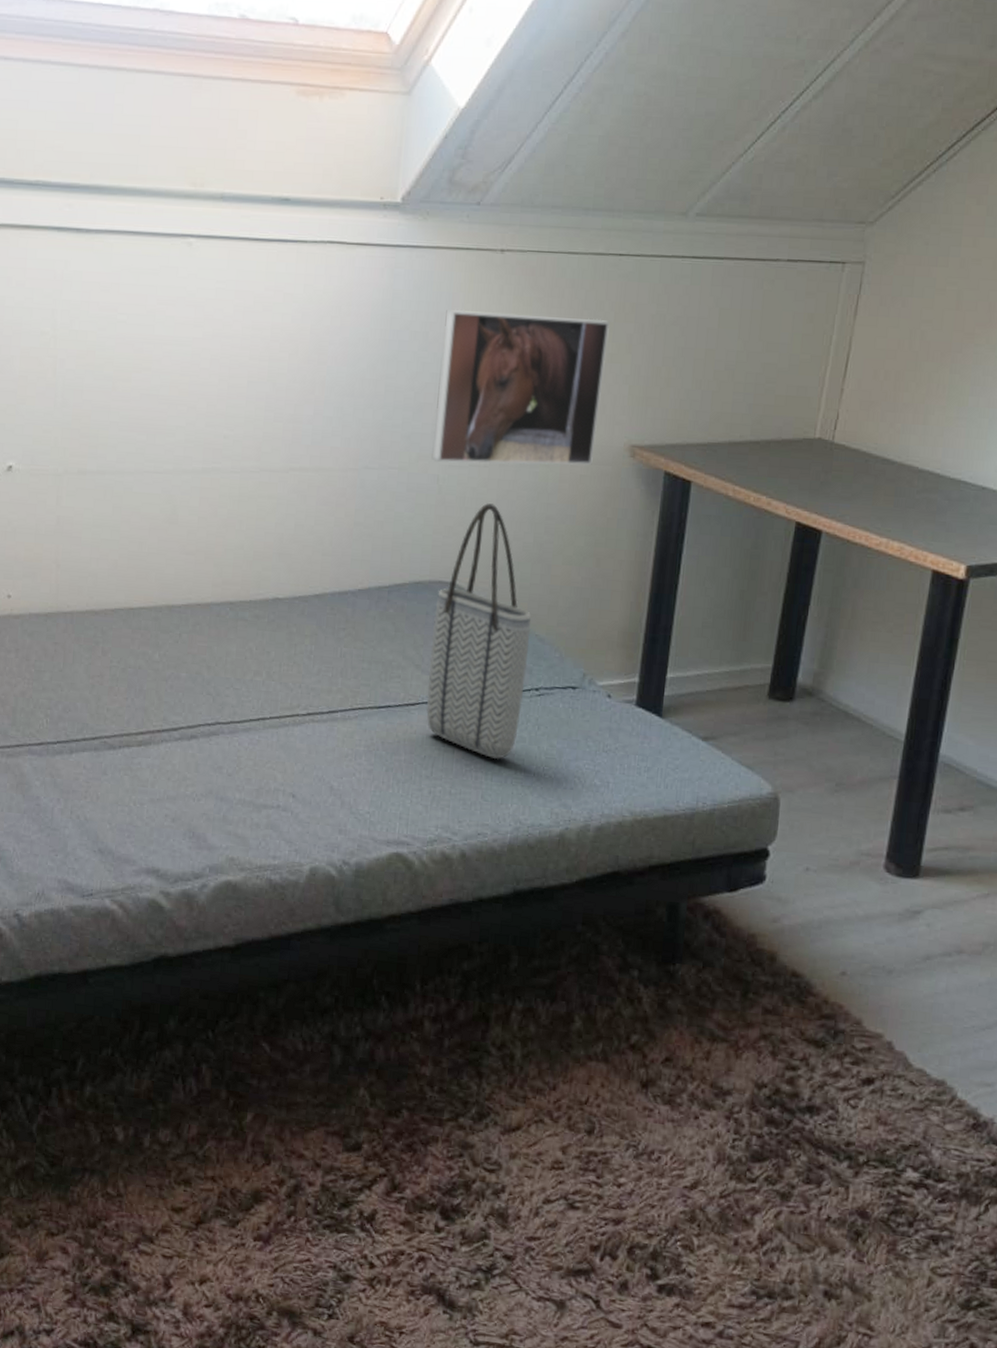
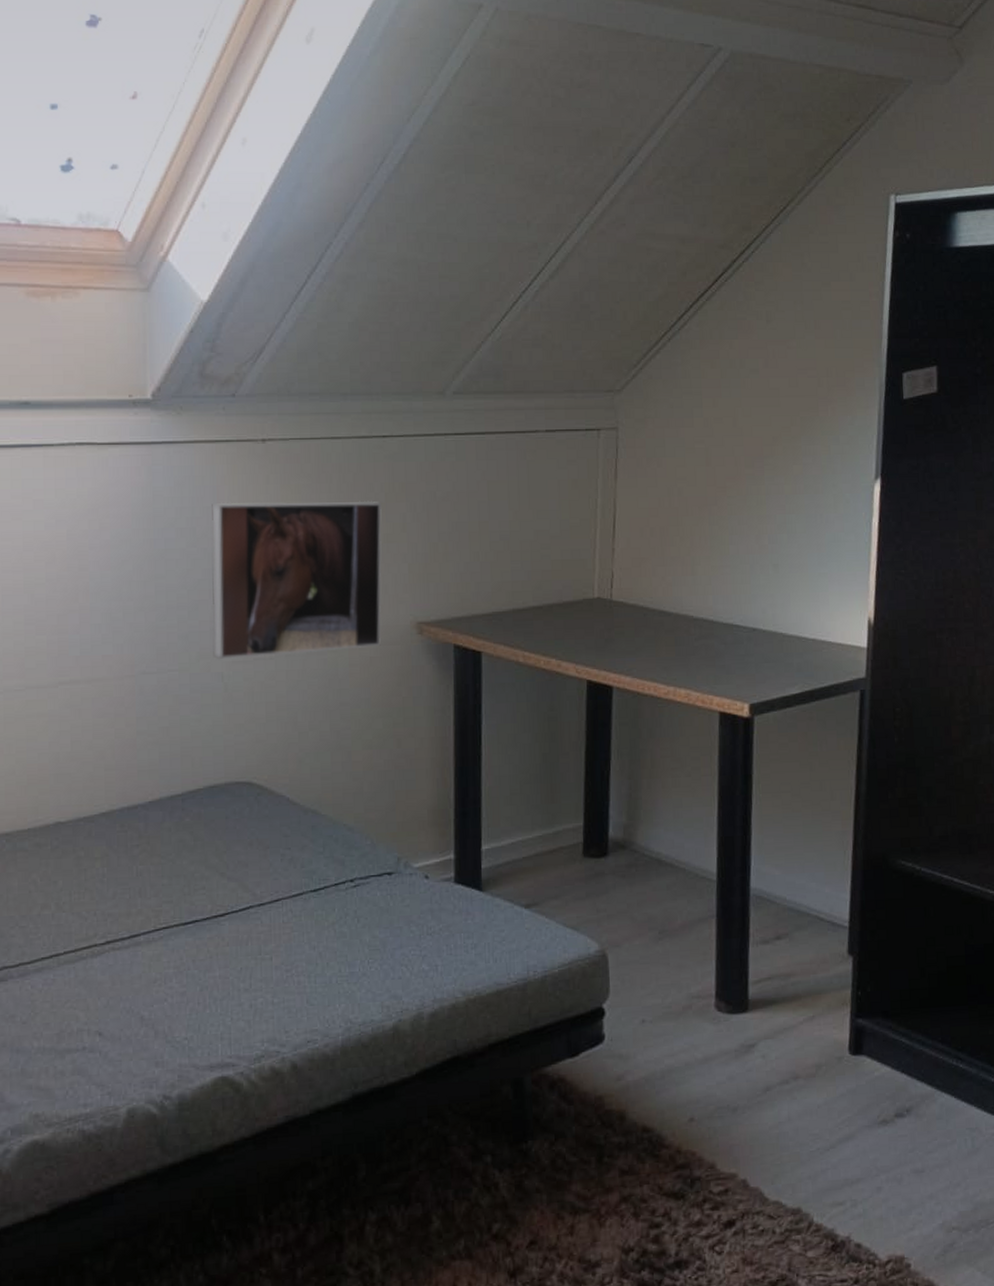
tote bag: present [426,503,532,759] -> none [235,696,339,959]

